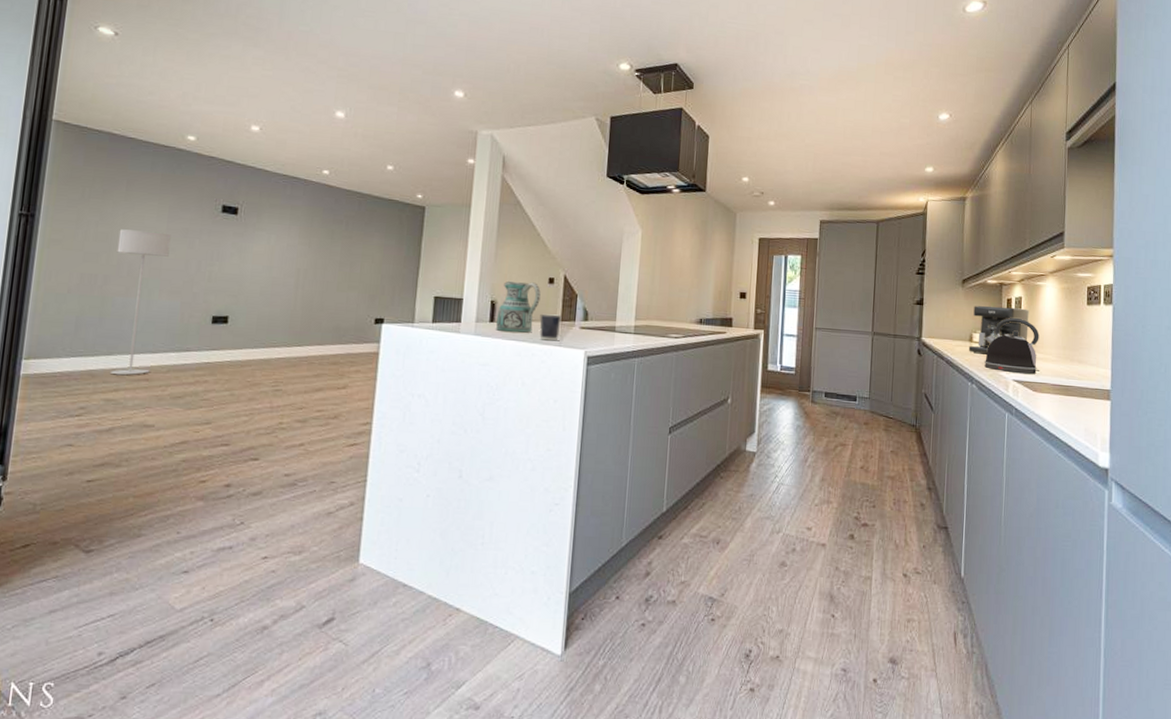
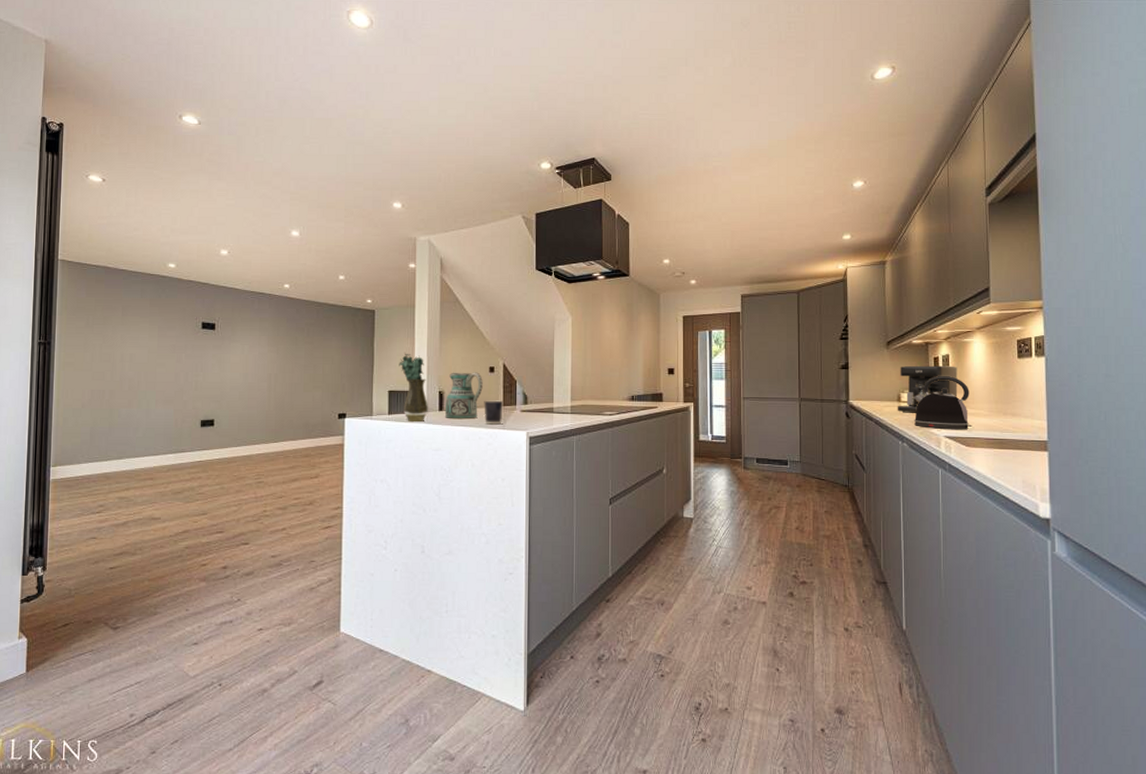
floor lamp: present [109,229,171,376] -> none [119,350,162,476]
vase: none [448,256,478,334] -> present [399,353,428,423]

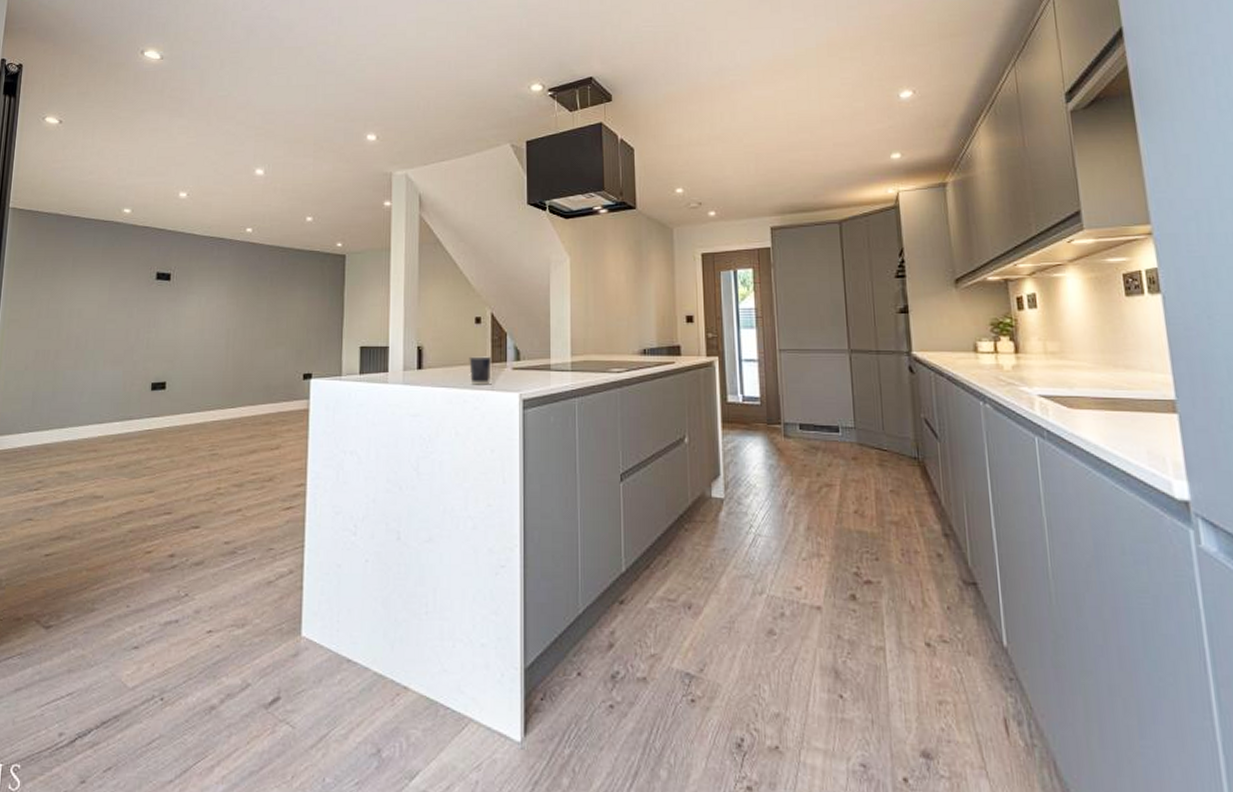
vase: present [399,353,428,423] -> none [372,302,405,383]
ceramic pitcher: present [445,372,483,420] -> none [425,323,468,379]
coffee maker: present [897,365,958,413] -> none [973,307,1052,366]
kettle: present [913,375,972,430] -> none [994,319,1074,387]

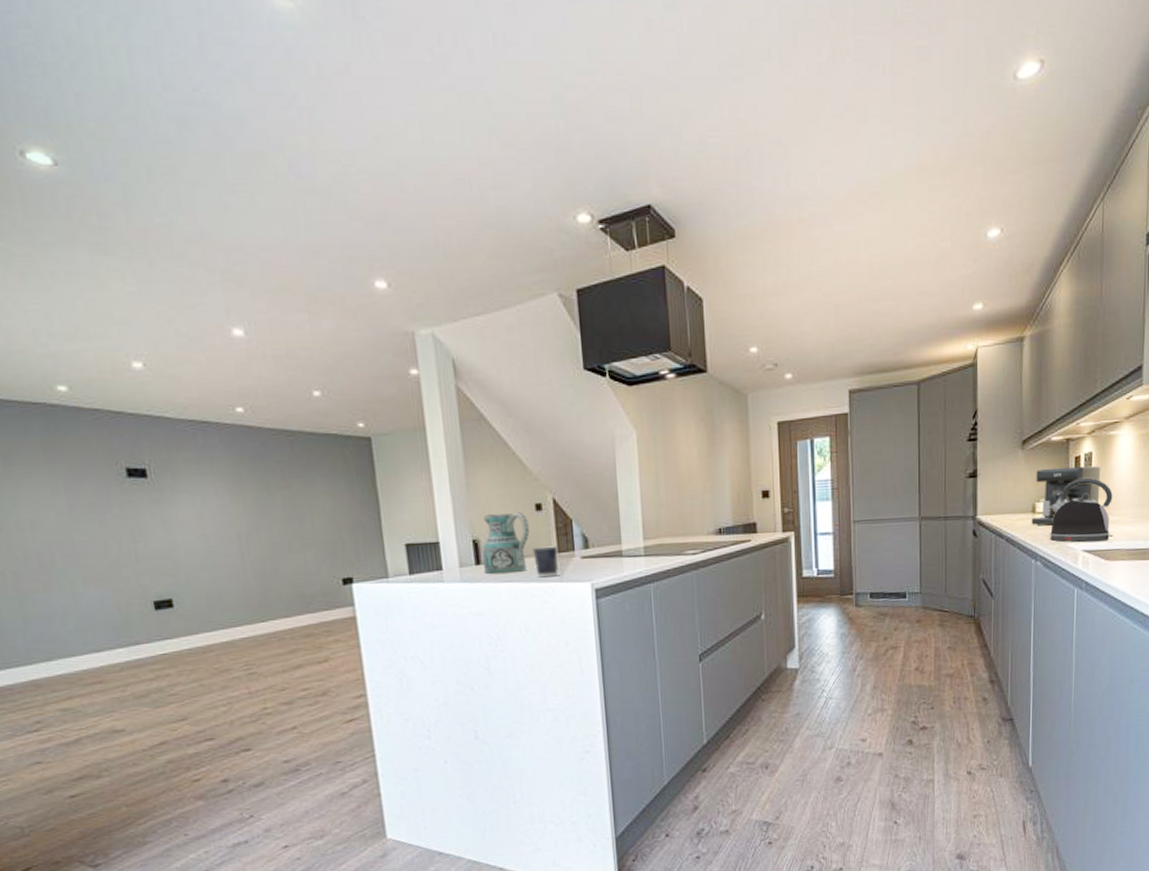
ceramic pitcher: none [425,323,468,379] -> present [482,512,530,575]
coffee maker: none [973,307,1052,366] -> present [1031,465,1101,526]
kettle: none [994,319,1074,387] -> present [1049,477,1113,542]

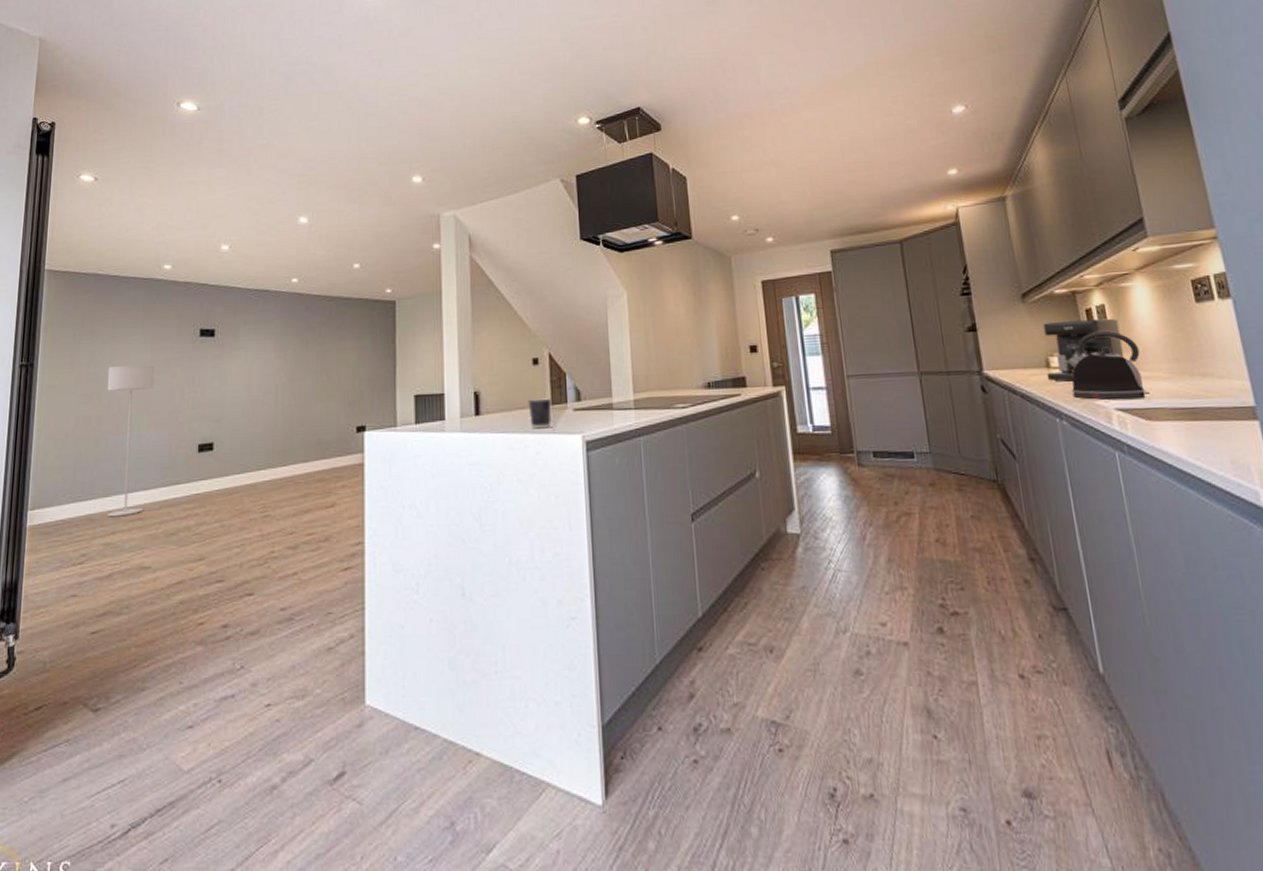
floor lamp: none [12,511,101,682] -> present [106,365,155,517]
ceramic pitcher: present [482,512,530,575] -> none [482,366,526,425]

